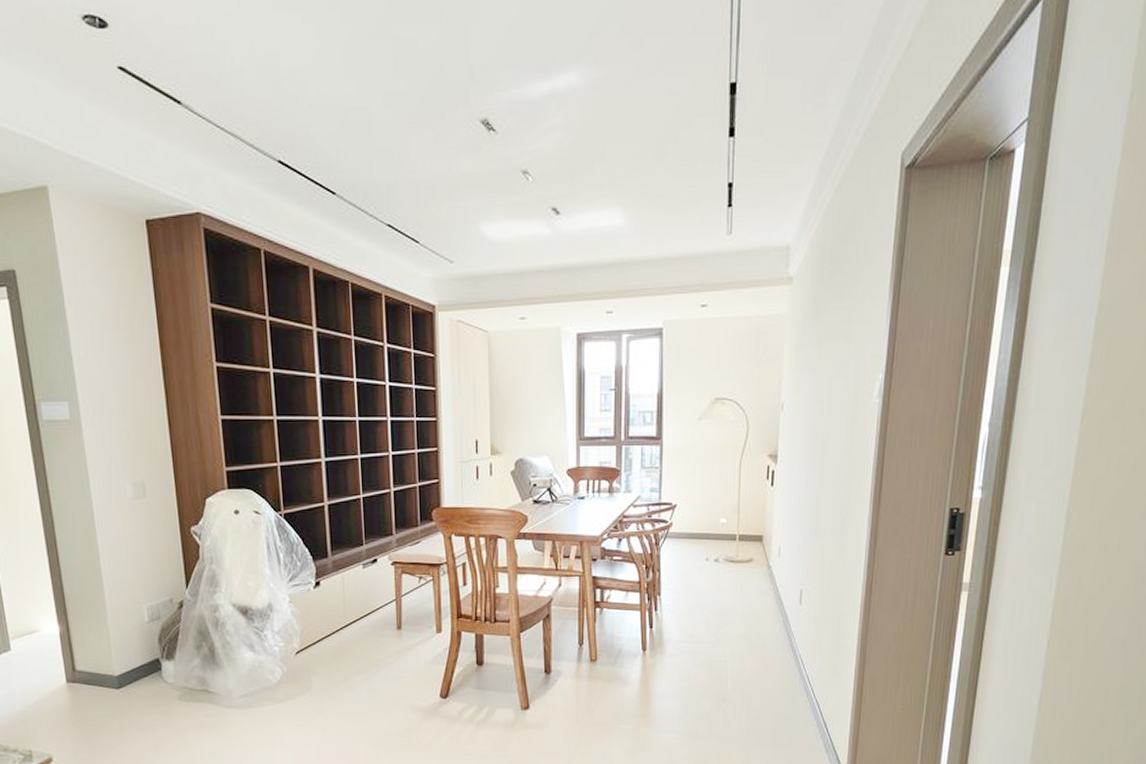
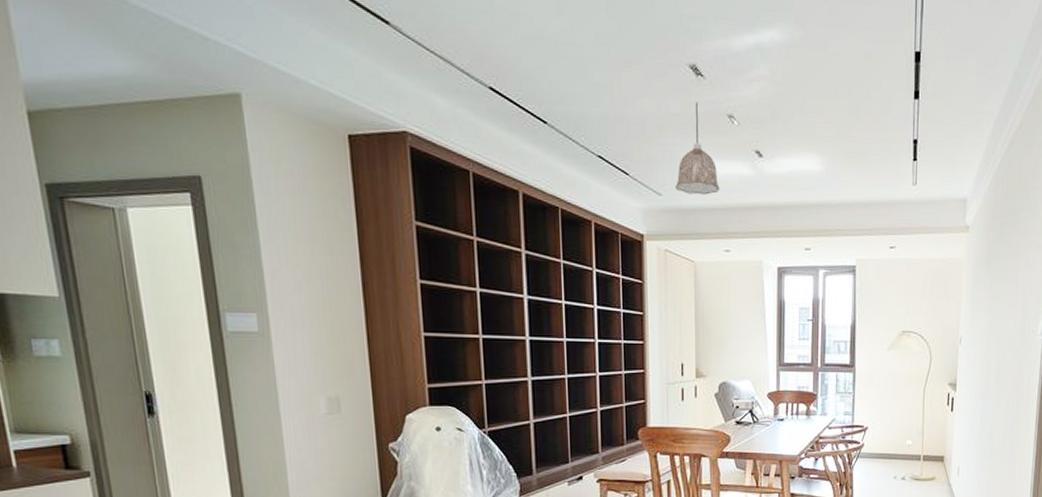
pendant lamp: none [468,159,514,260] -> present [676,102,720,195]

